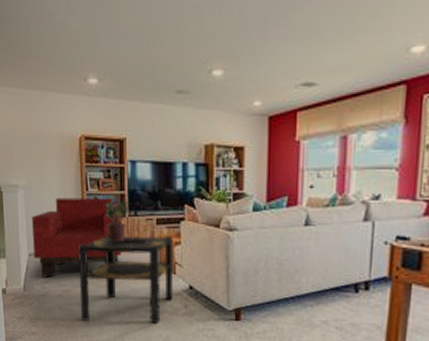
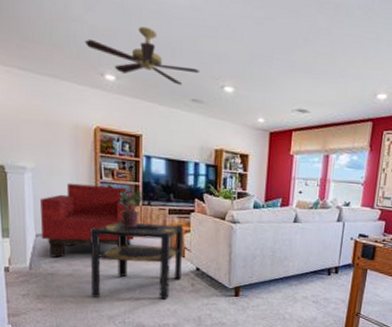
ceiling fan: none [67,19,185,78] -> present [84,26,200,86]

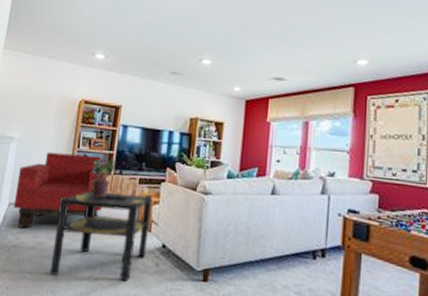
ceiling fan: present [84,26,200,86] -> none [82,13,181,60]

